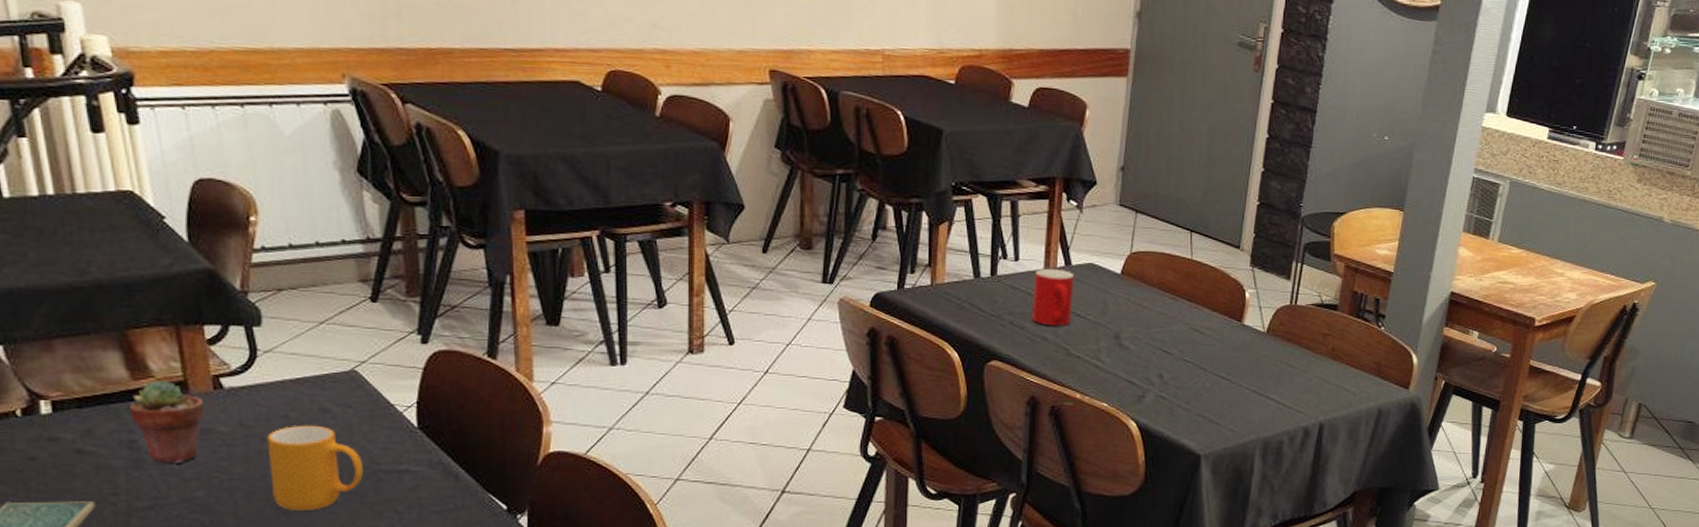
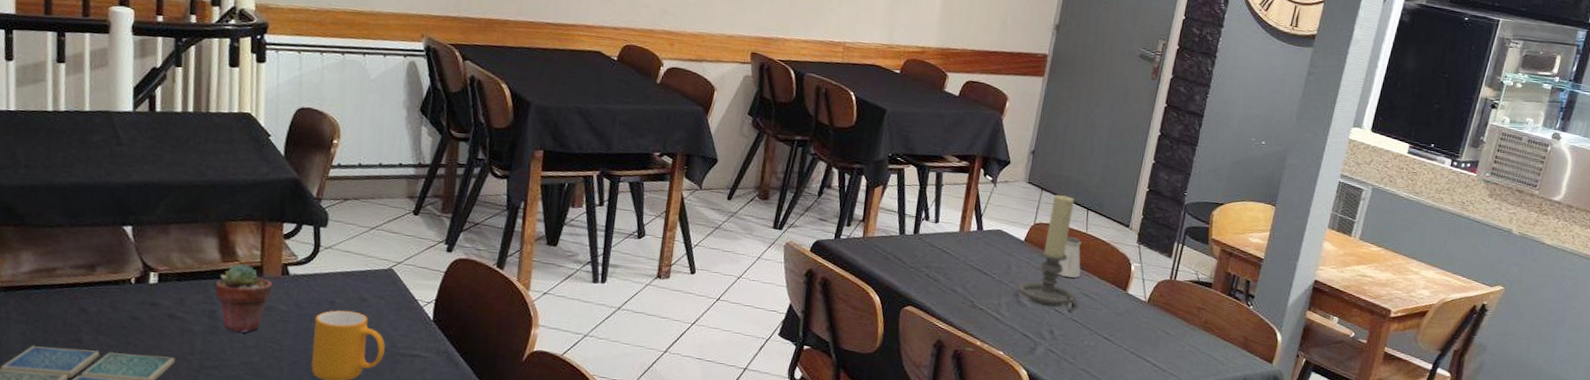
cup: present [1032,268,1075,327] -> none [945,231,985,282]
candle holder: none [1117,216,1189,351] -> present [1017,195,1079,312]
saltshaker: none [1162,265,1189,312] -> present [1057,236,1081,278]

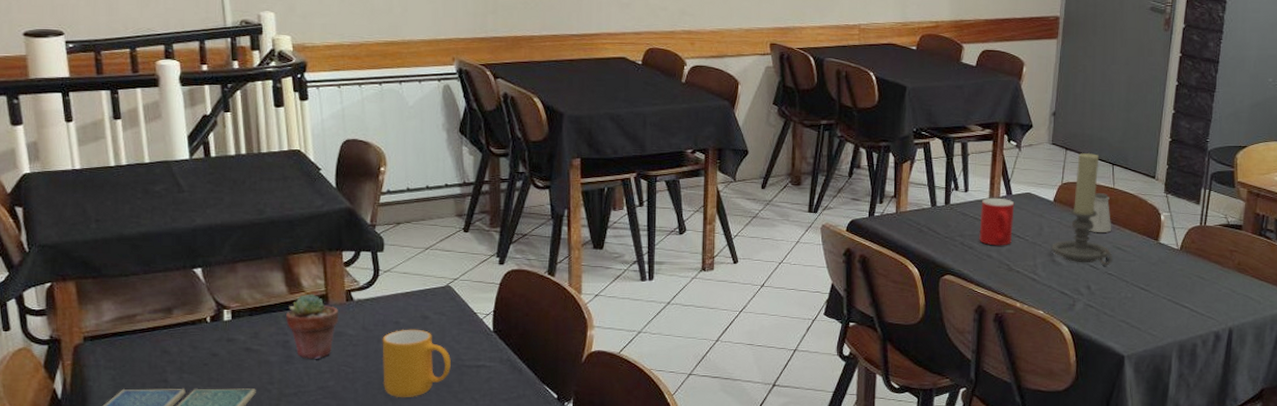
cup: none [945,231,985,282] -> present [979,197,1015,246]

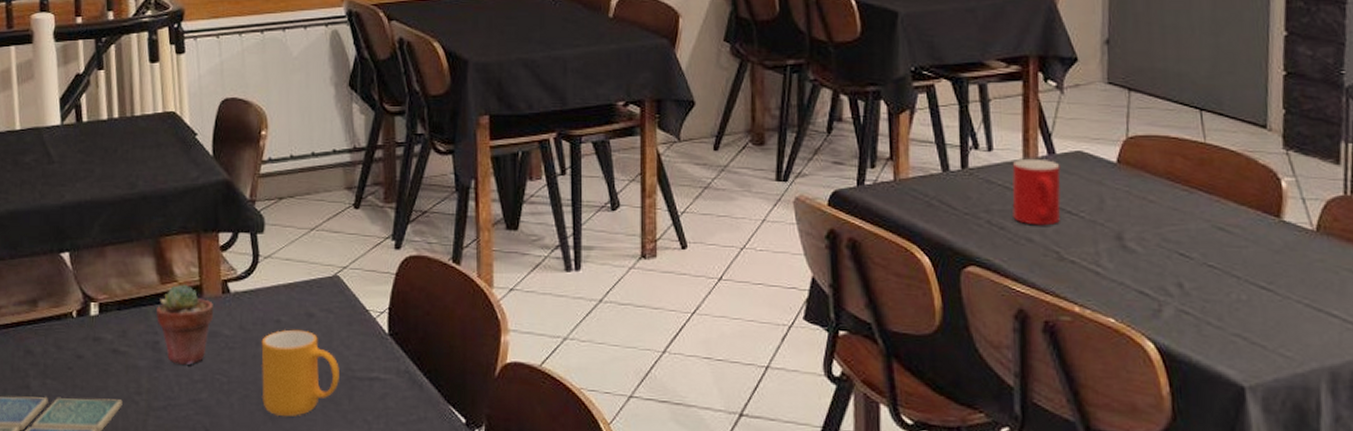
candle holder: present [1050,152,1112,266] -> none [1118,93,1213,255]
saltshaker: present [1089,193,1112,233] -> none [1172,150,1208,206]

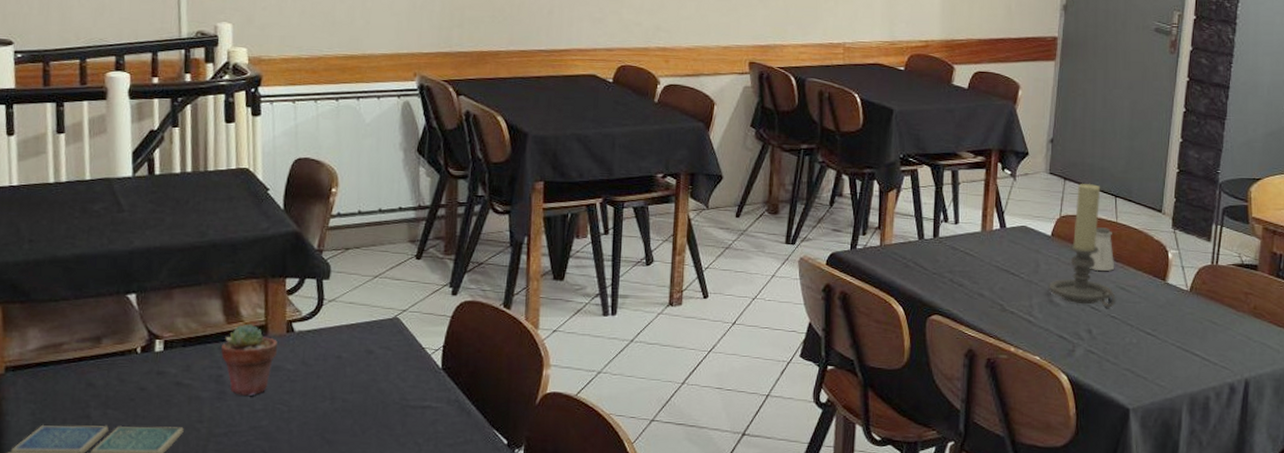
mug: present [261,329,339,416] -> none [320,364,395,440]
cup: present [1012,158,1062,226] -> none [970,230,1009,284]
candle holder: none [1118,93,1213,255] -> present [1048,183,1116,308]
saltshaker: none [1172,150,1208,206] -> present [1090,227,1115,271]

